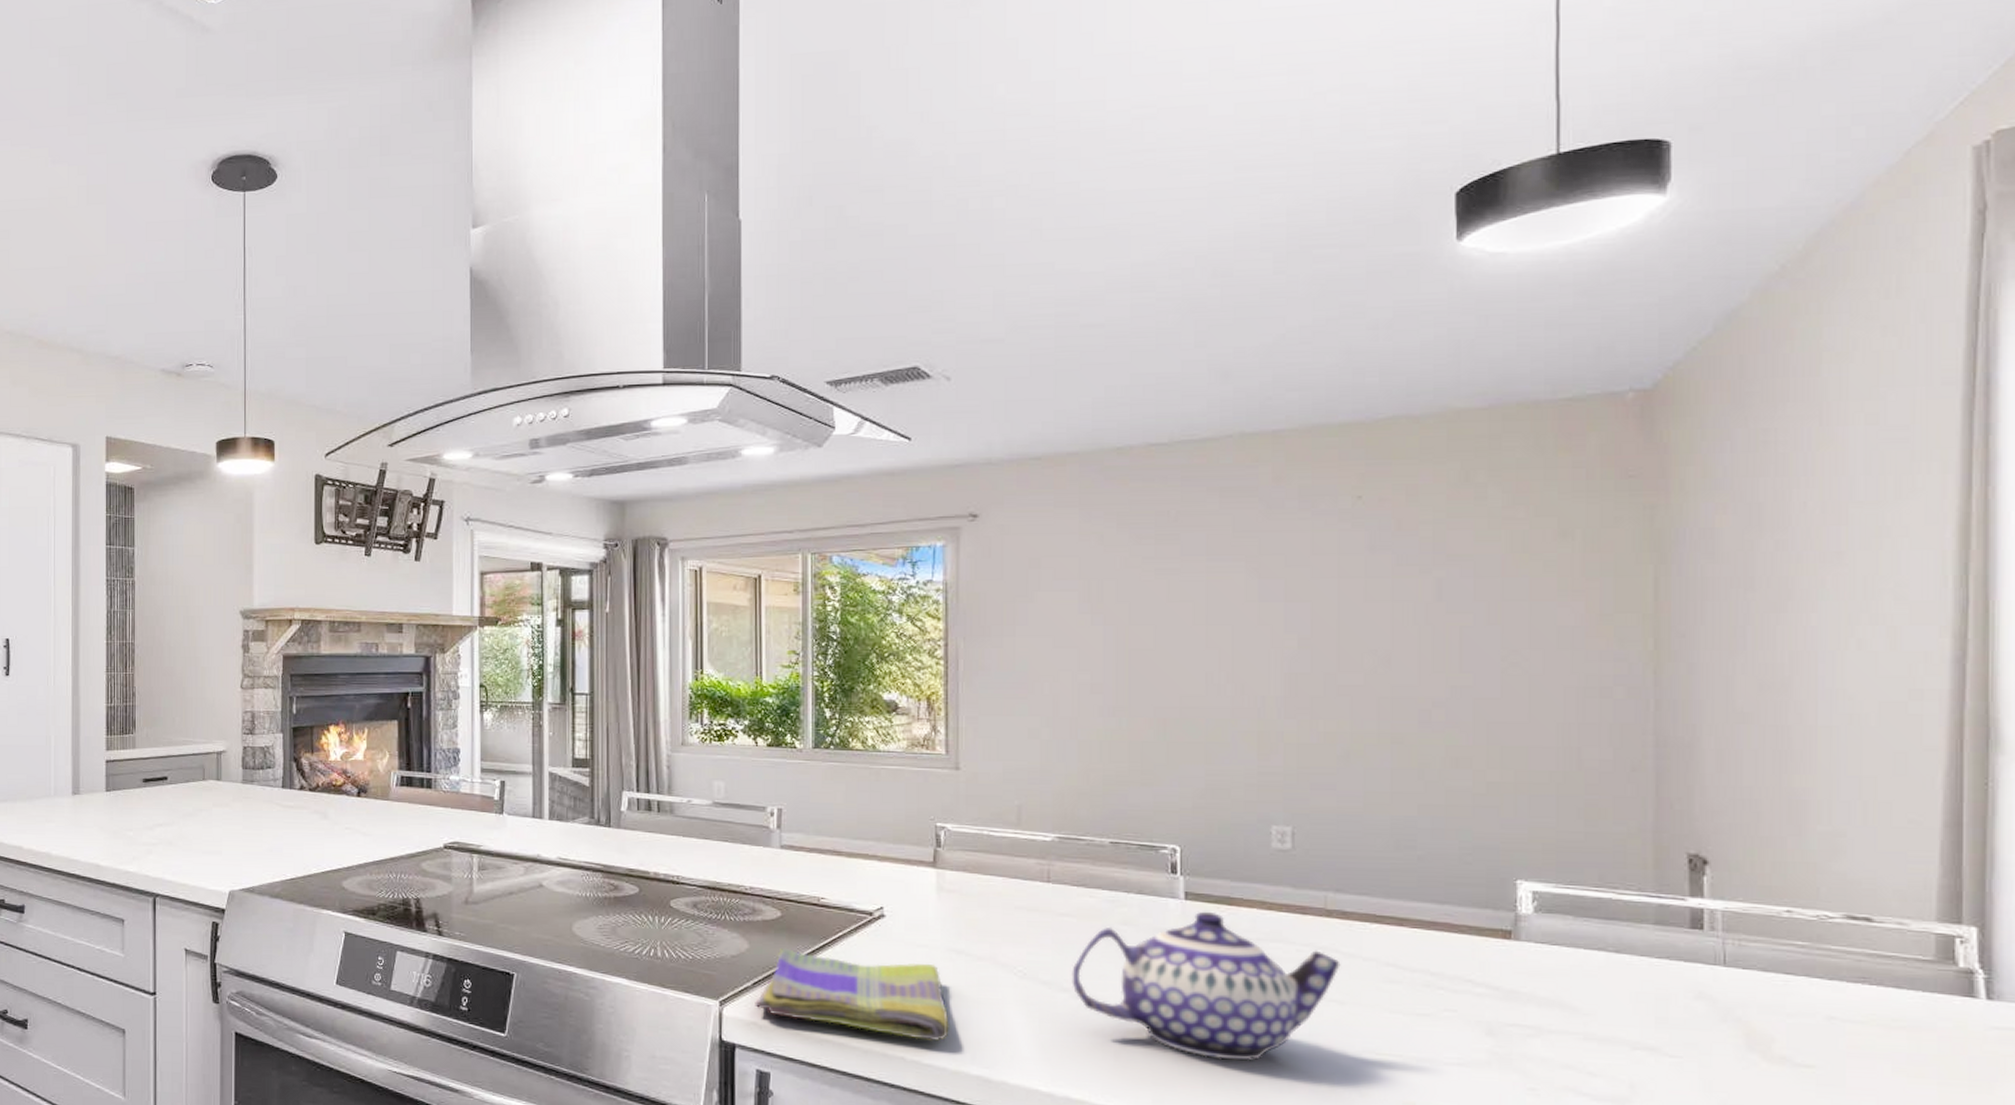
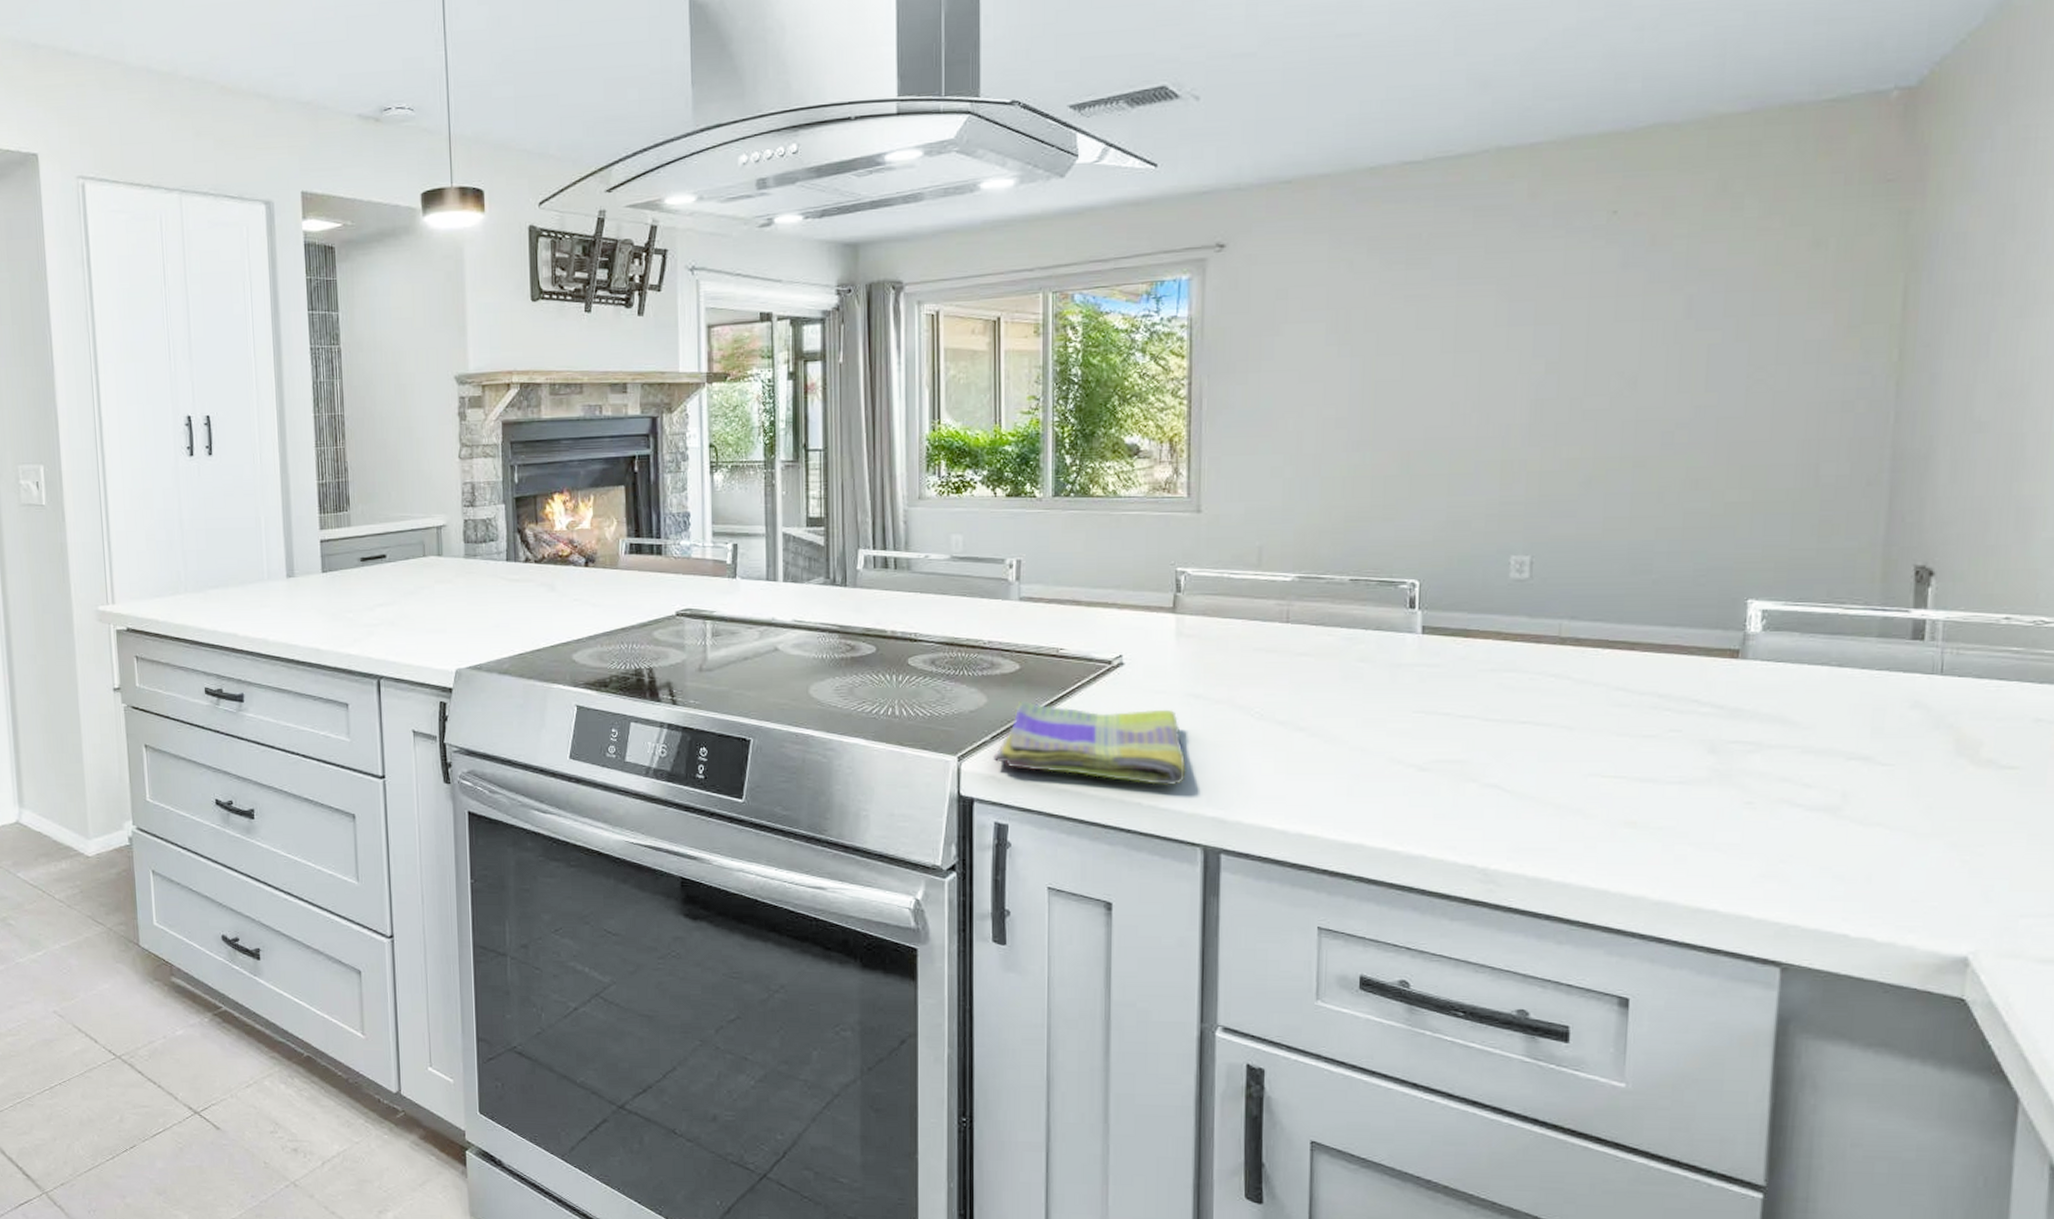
teapot: present [1072,911,1341,1061] -> none [1308,644,1572,789]

